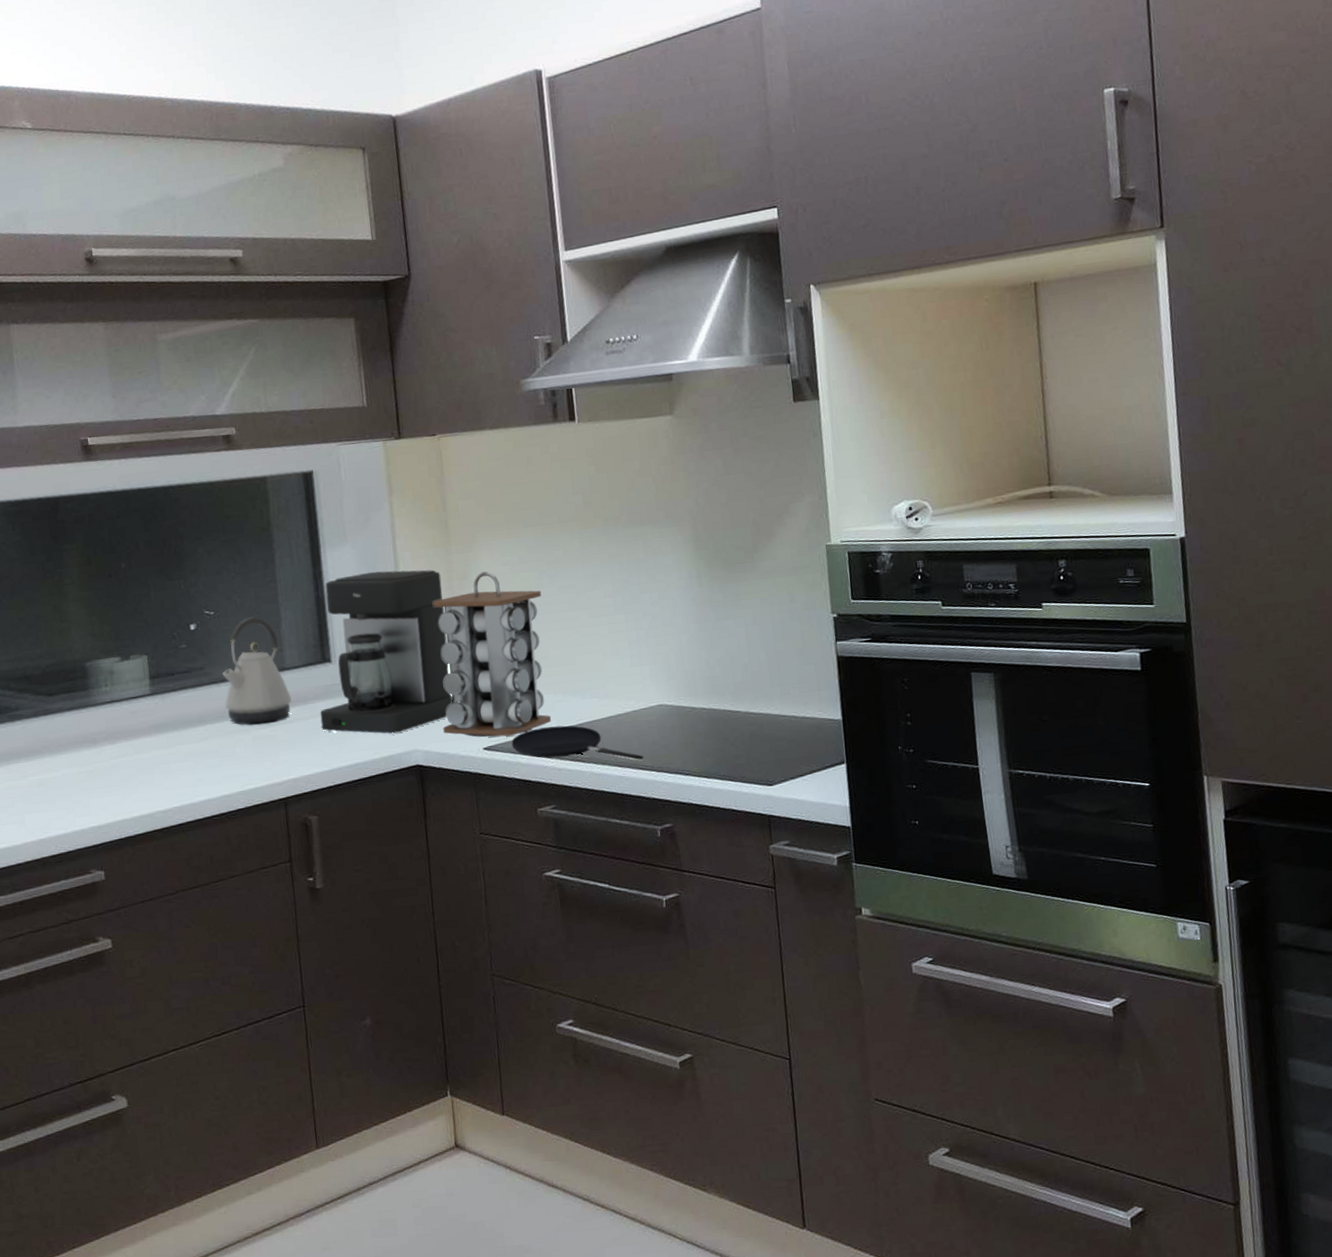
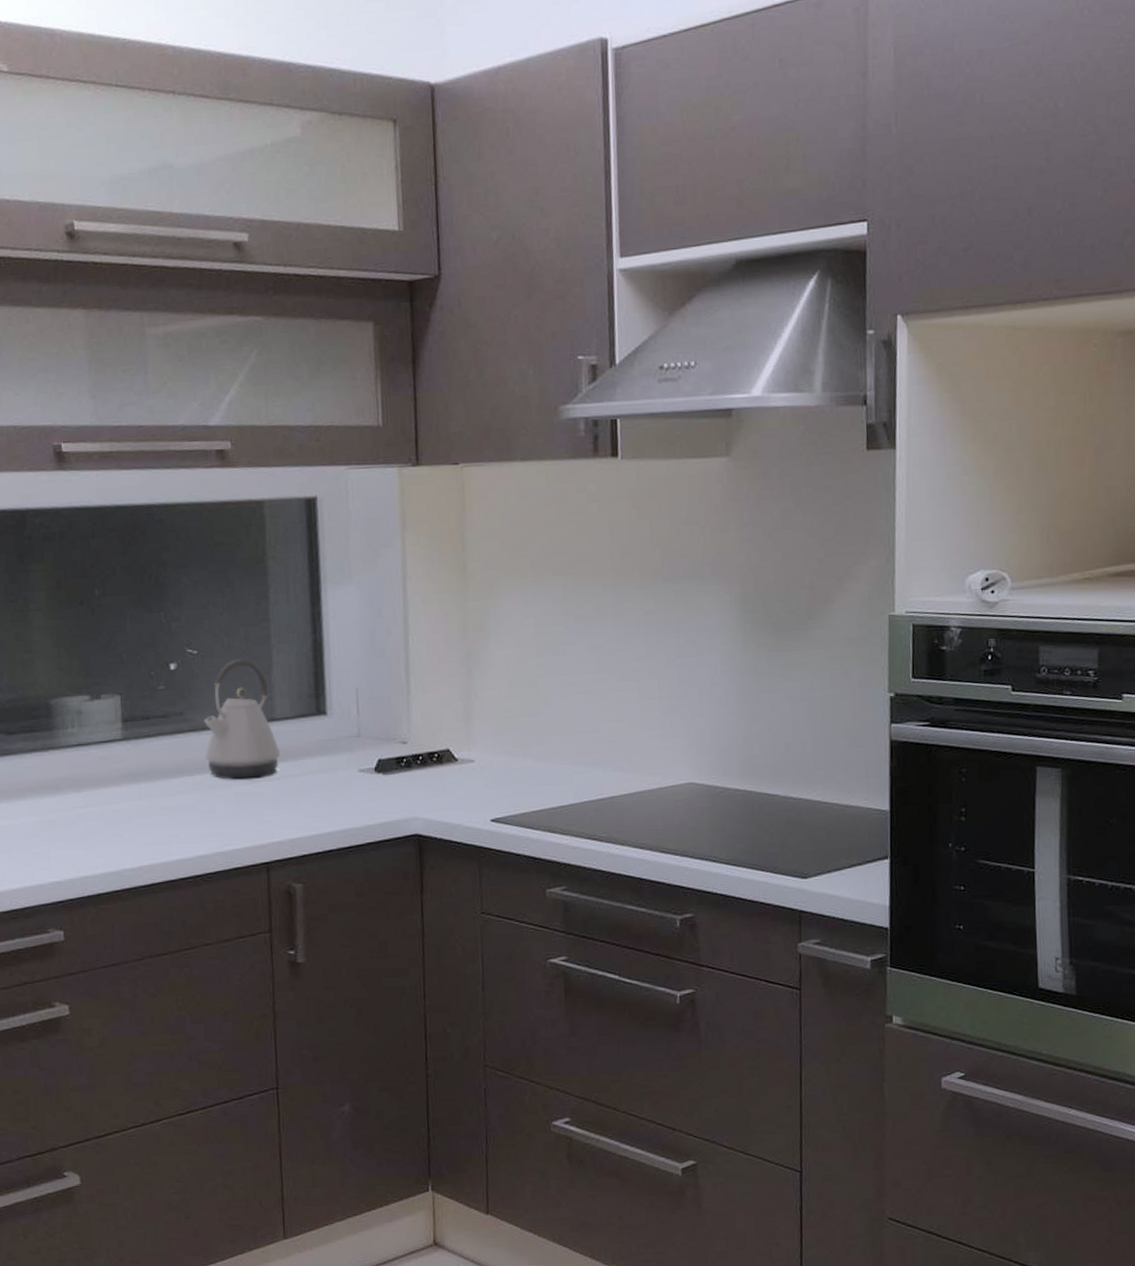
coffee maker: present [320,569,453,734] -> none [311,615,460,798]
spice rack: present [433,571,552,738] -> none [444,623,569,809]
frying pan: present [511,725,644,760] -> none [522,799,667,842]

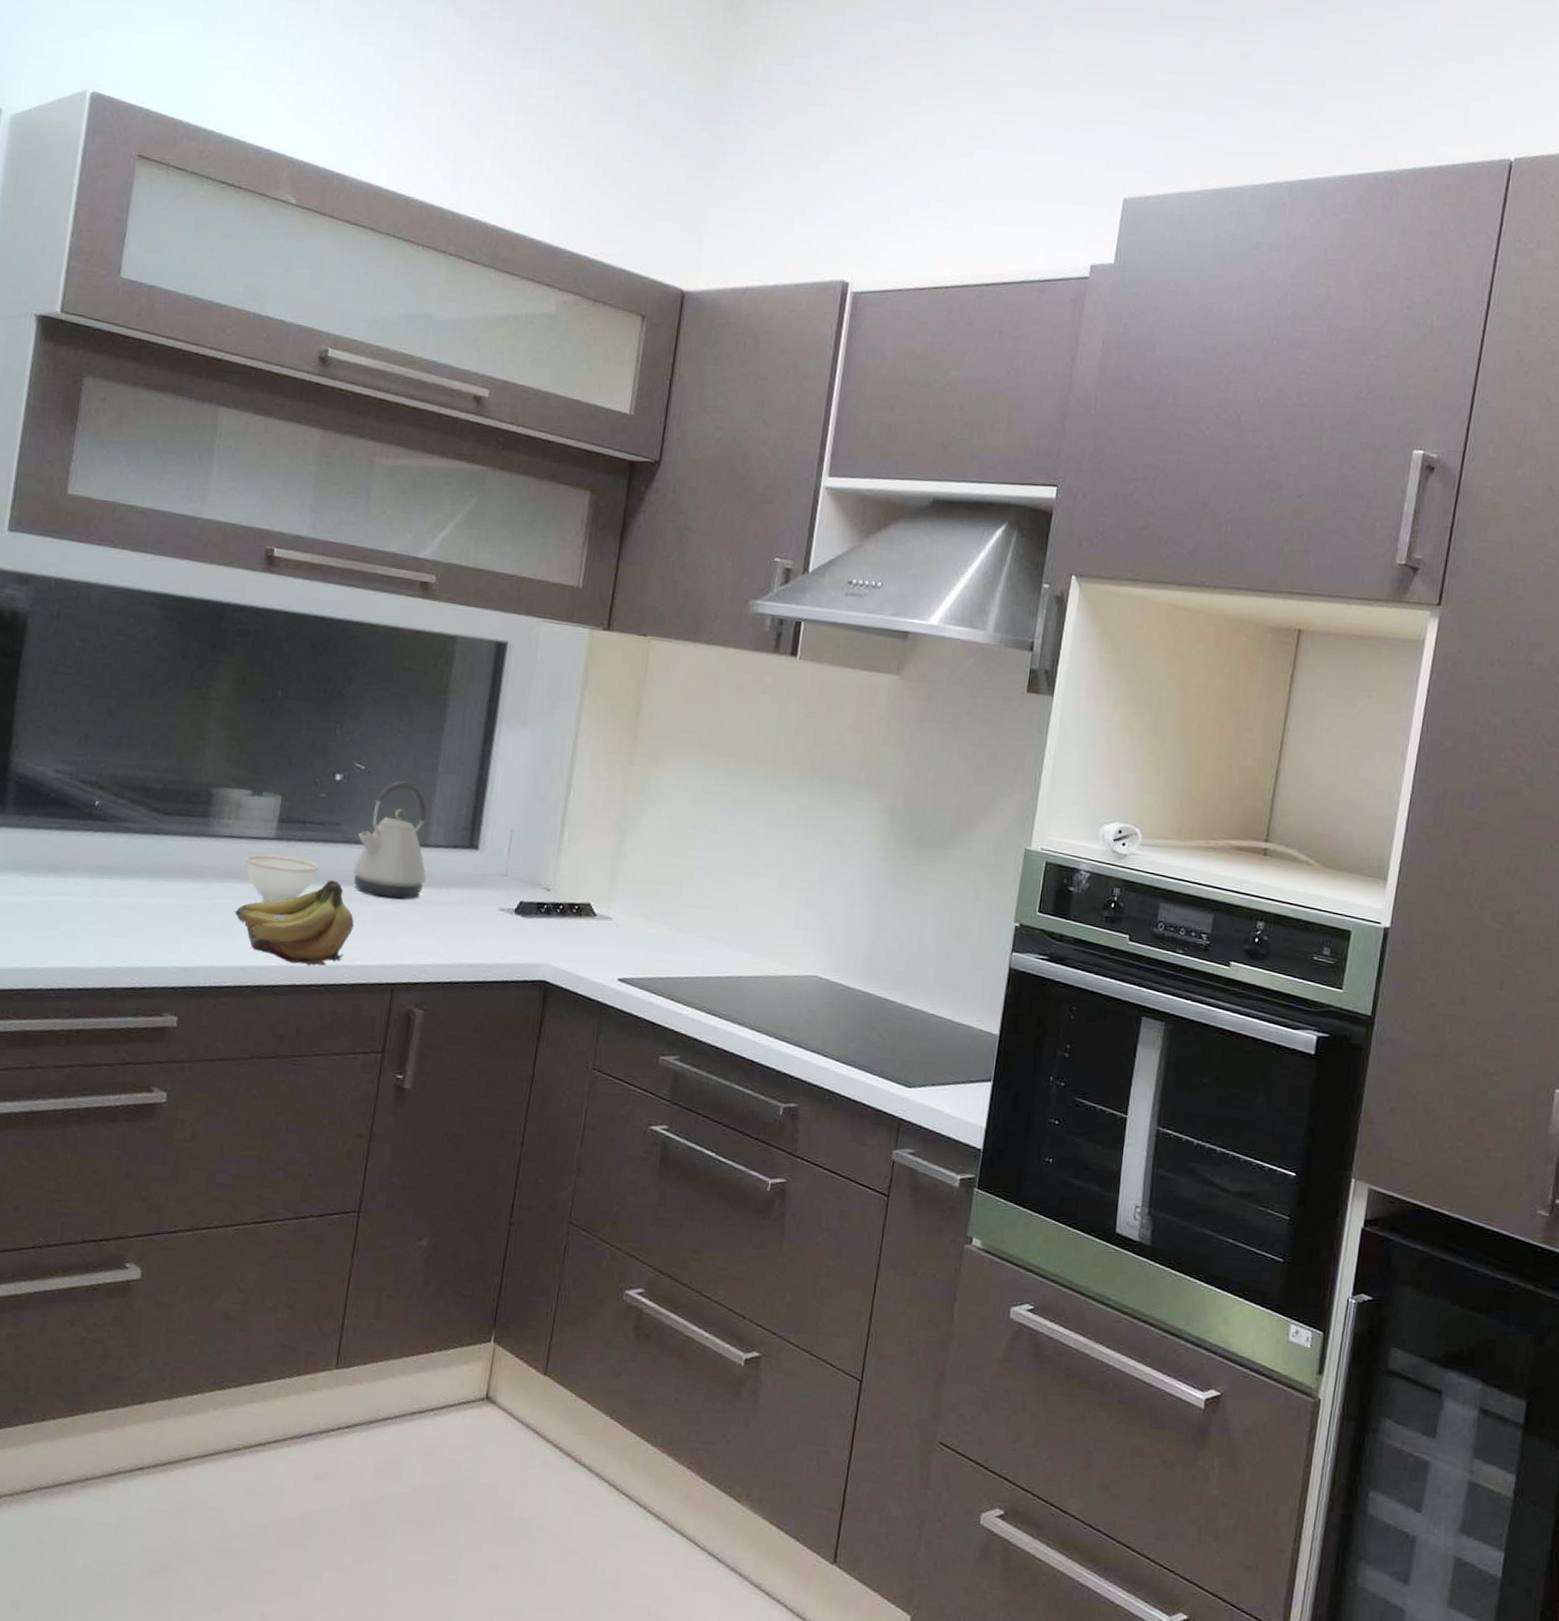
bowl: none [96,753,173,805] -> present [244,853,320,904]
fruit: none [97,770,217,860] -> present [234,880,354,966]

